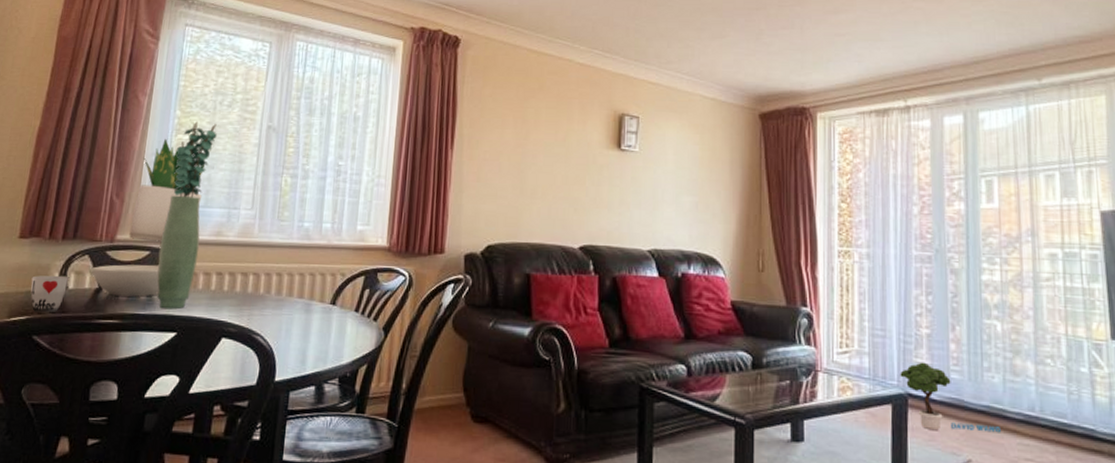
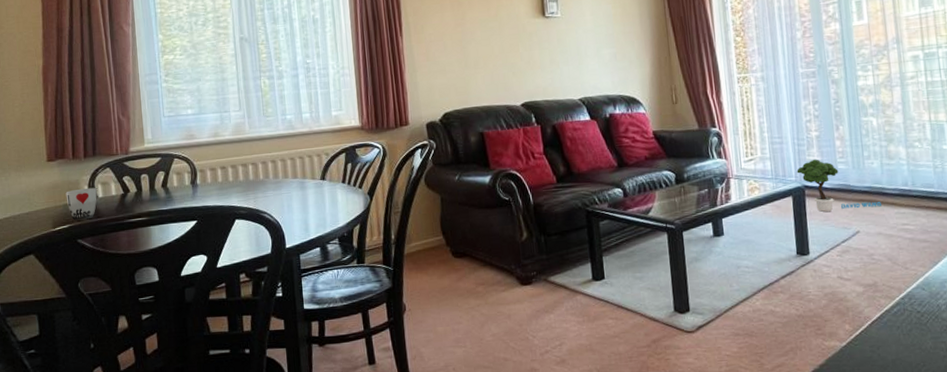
bowl: present [92,264,160,298] -> none [115,167,175,198]
planter: present [129,138,213,242] -> none [138,60,196,149]
vase: present [157,121,217,310] -> none [166,41,203,203]

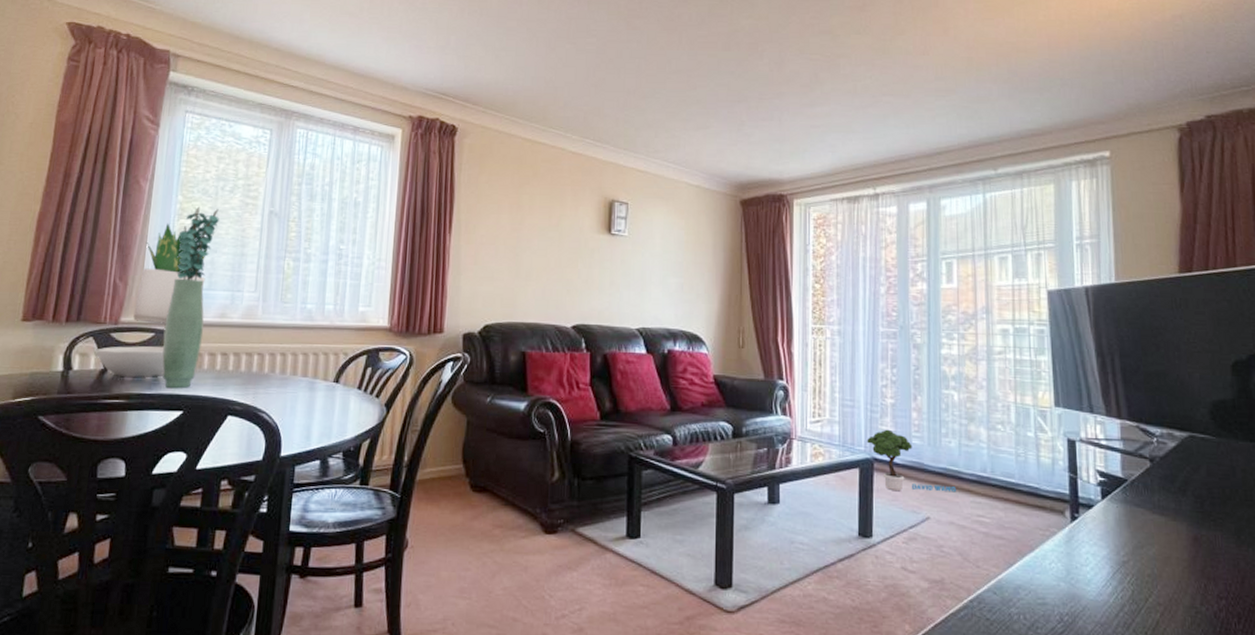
cup: present [65,187,98,221] -> none [35,357,74,394]
bowl: none [115,167,175,198] -> present [97,345,165,378]
planter: none [138,60,196,149] -> present [133,223,215,323]
vase: none [166,41,203,203] -> present [162,206,219,389]

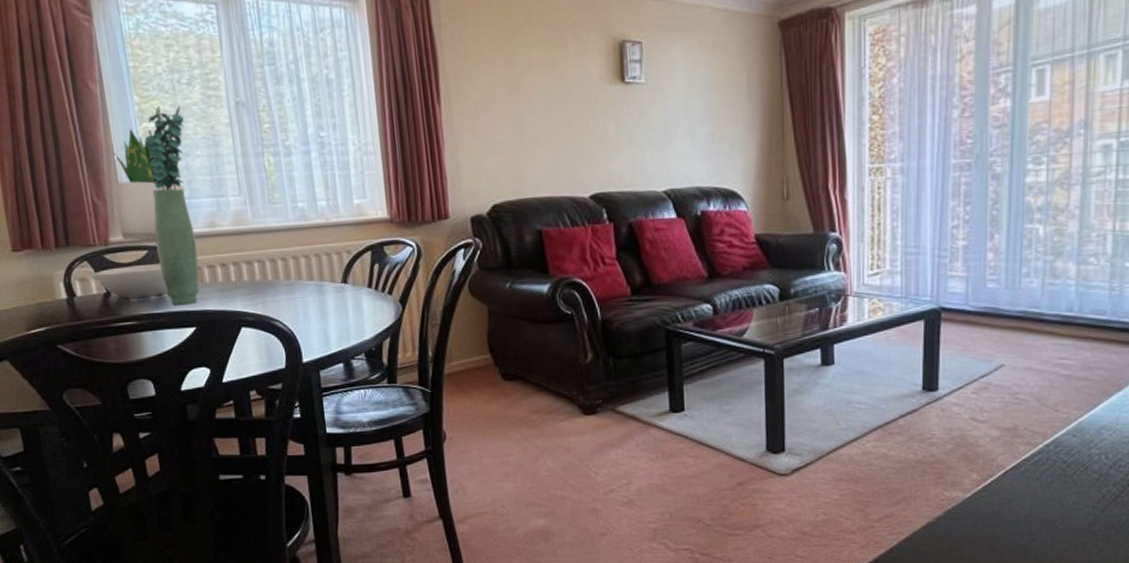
potted tree: present [867,429,957,493] -> none [933,274,1037,341]

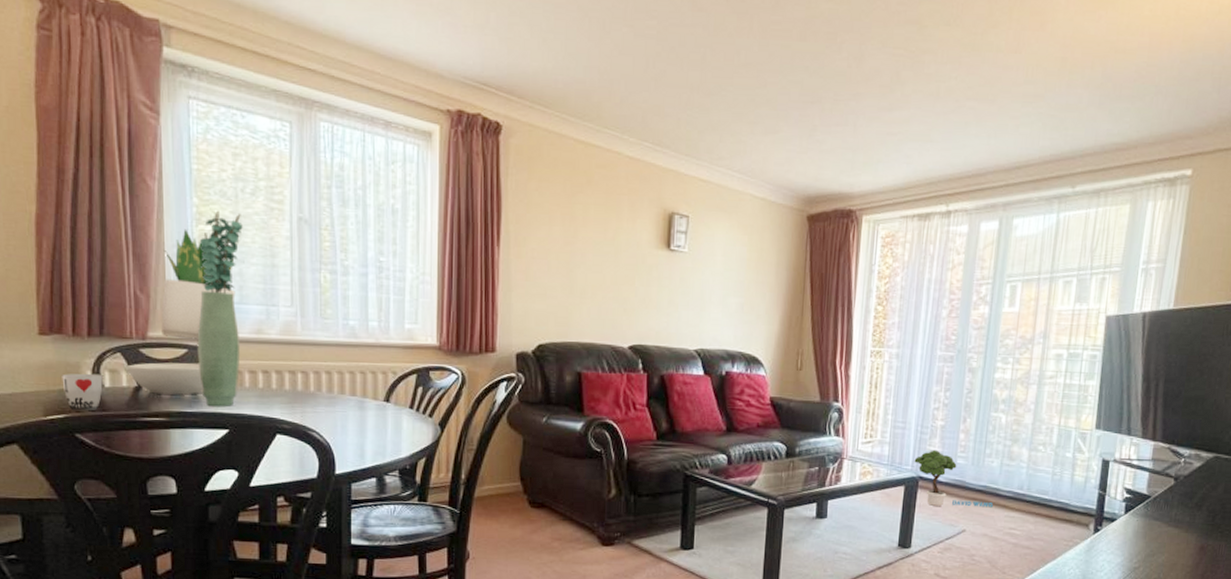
cup: none [37,284,76,323] -> present [62,373,104,412]
potted tree: none [933,274,1037,341] -> present [914,450,994,508]

